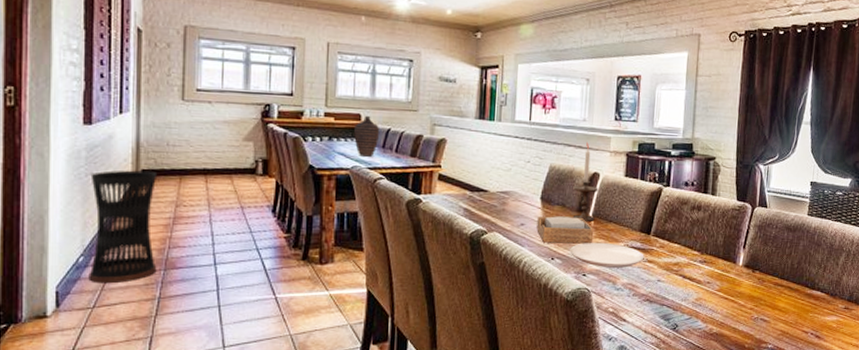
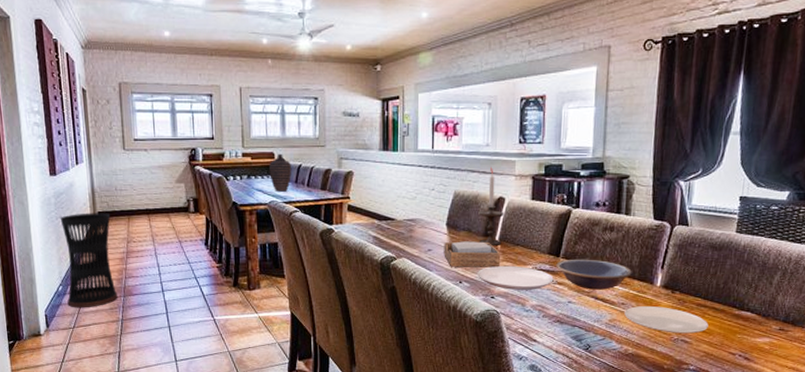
bowl: none [646,237,718,269] -> present [556,259,633,290]
plate: none [710,285,785,313] -> present [624,306,709,334]

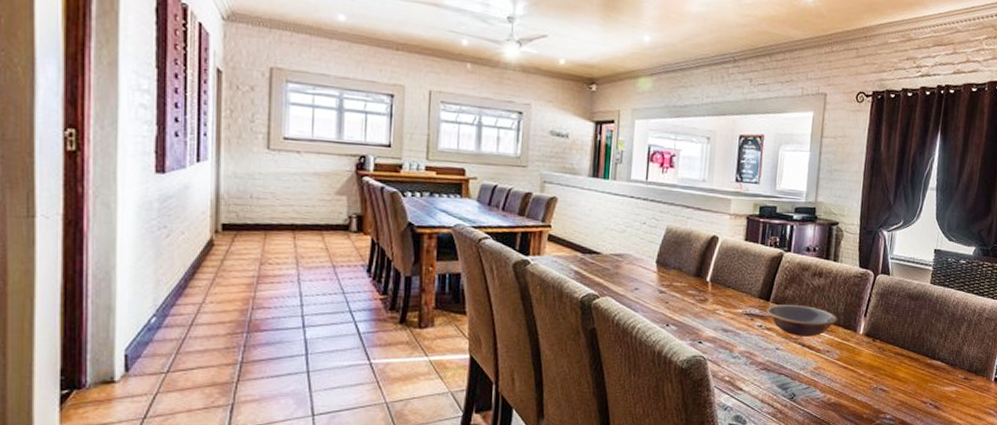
umbrella stand: present [60,213,118,308] -> none [162,223,239,347]
decorative vase: present [269,153,292,192] -> none [457,170,486,215]
napkin holder: present [444,241,501,268] -> none [651,280,711,310]
plate: present [477,266,554,290] -> none [686,309,763,335]
candlestick: present [478,166,504,247] -> none [690,203,717,288]
plate: present [624,306,709,334] -> none [829,354,904,382]

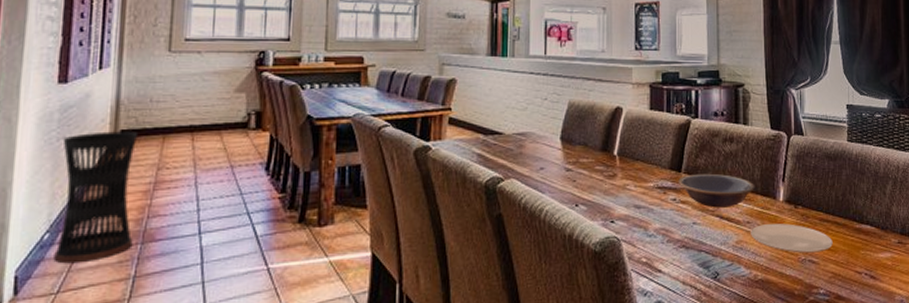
umbrella stand: none [162,223,239,347] -> present [53,131,137,264]
plate: none [829,354,904,382] -> present [751,223,833,253]

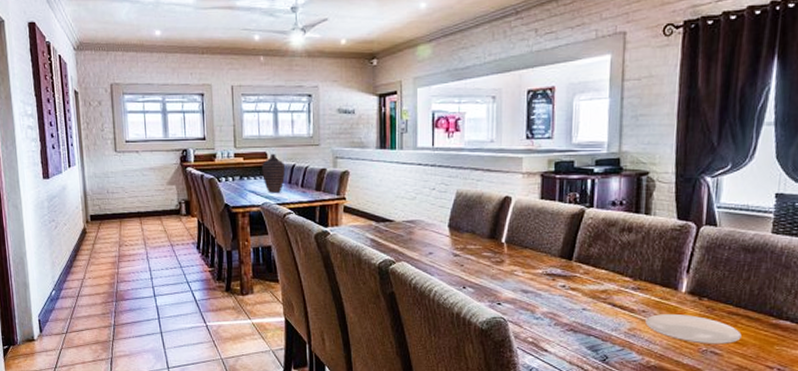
umbrella stand: present [53,131,137,264] -> none [53,216,110,313]
decorative vase: none [356,58,385,103] -> present [262,153,286,193]
bowl: present [678,173,756,208] -> none [568,262,655,296]

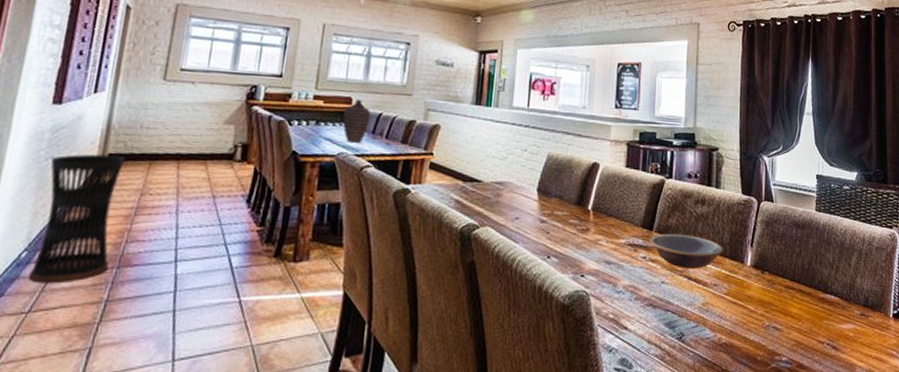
umbrella stand: none [53,216,110,313] -> present [28,154,124,284]
bowl: none [568,262,655,296] -> present [649,233,724,269]
plate: present [645,314,742,345] -> none [717,288,797,320]

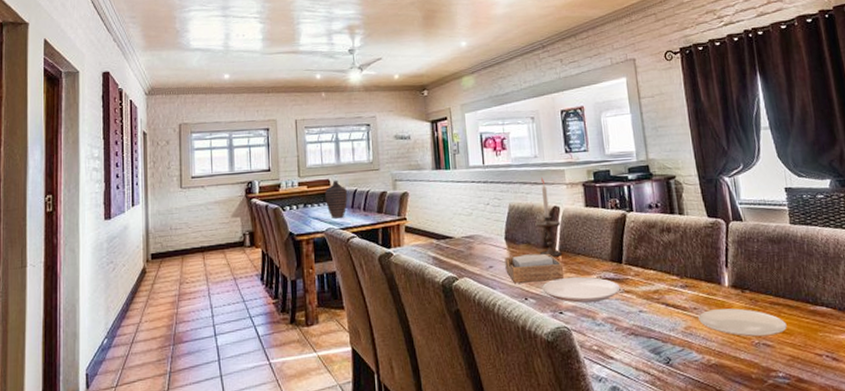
umbrella stand: present [28,154,124,284] -> none [111,254,167,363]
napkin holder: none [532,209,593,241] -> present [505,253,564,283]
plate: none [567,239,647,268] -> present [542,277,621,303]
candlestick: none [571,129,598,217] -> present [535,177,562,258]
bowl: present [649,233,724,269] -> none [620,263,699,296]
plate: none [717,288,797,320] -> present [698,308,787,337]

